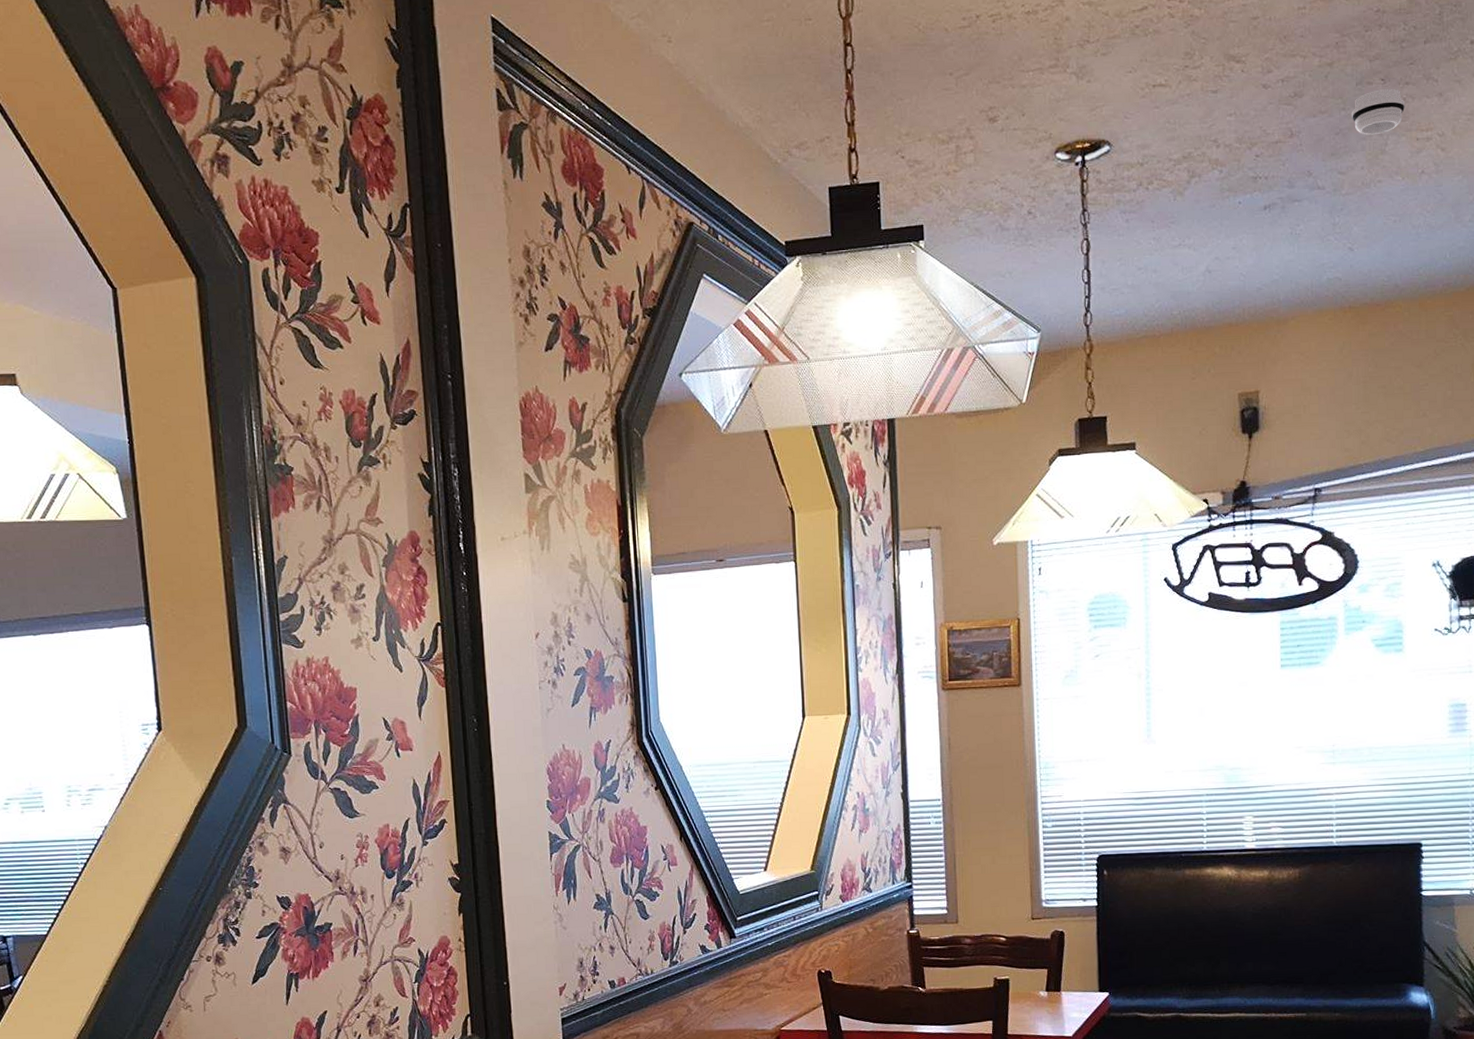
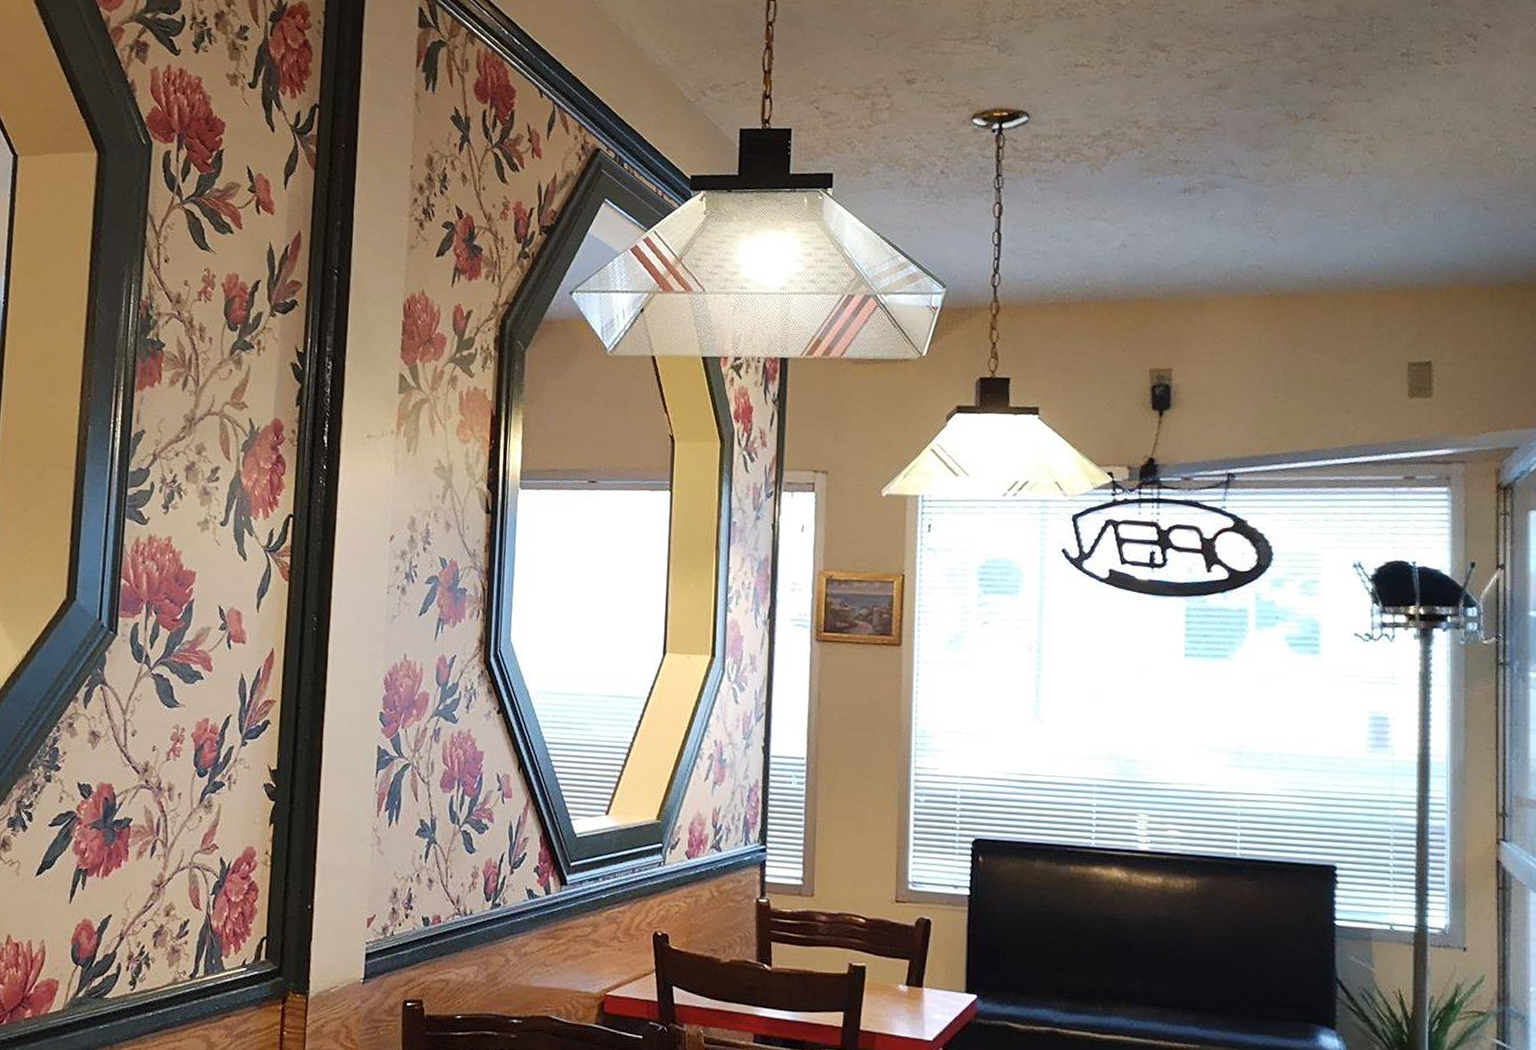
smoke detector: present [1351,88,1406,135] -> none [1277,89,1333,132]

